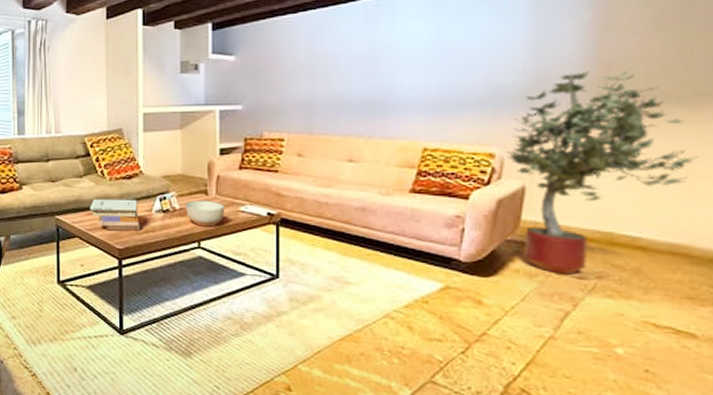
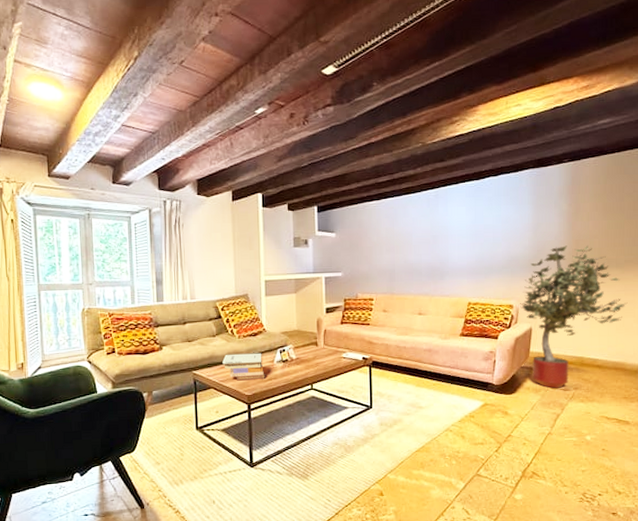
bowl: present [184,200,225,227] -> none [299,350,331,372]

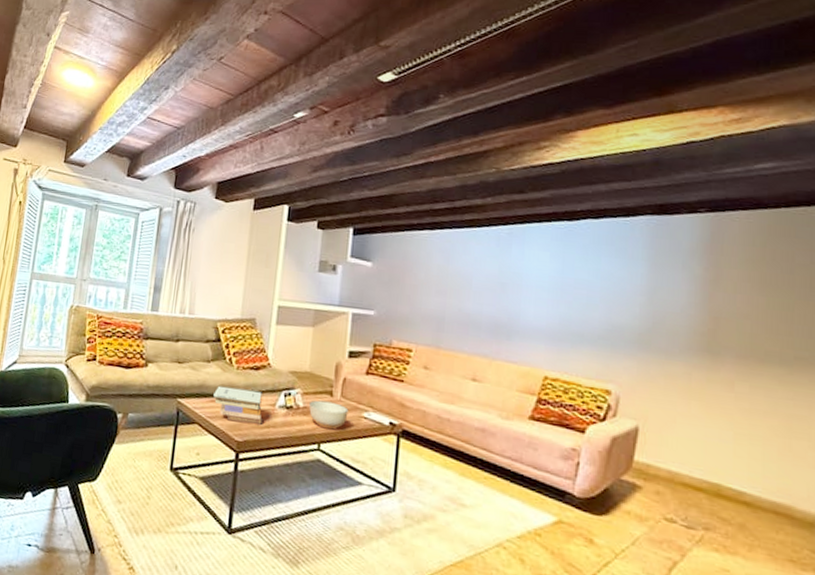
bowl: none [299,350,331,372] -> present [308,400,349,430]
potted tree: present [520,245,628,388] -> none [622,322,798,523]

